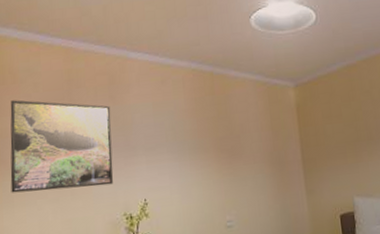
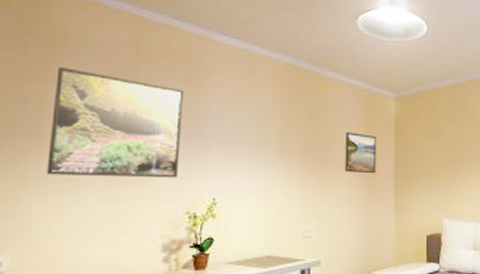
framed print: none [252,124,285,163] -> present [345,132,377,174]

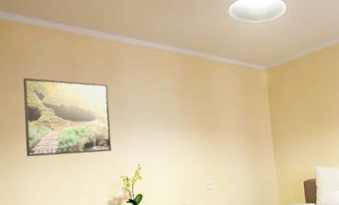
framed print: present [345,132,377,174] -> none [230,102,257,136]

